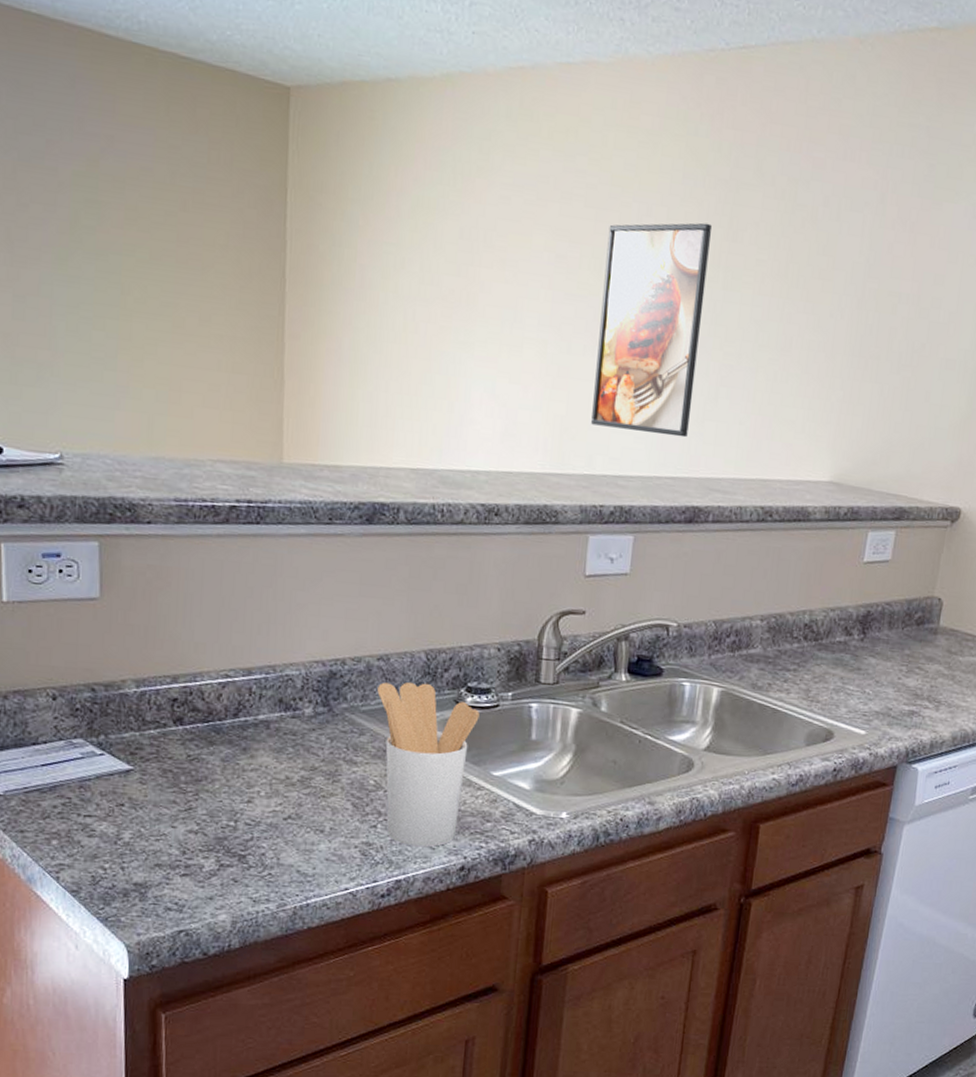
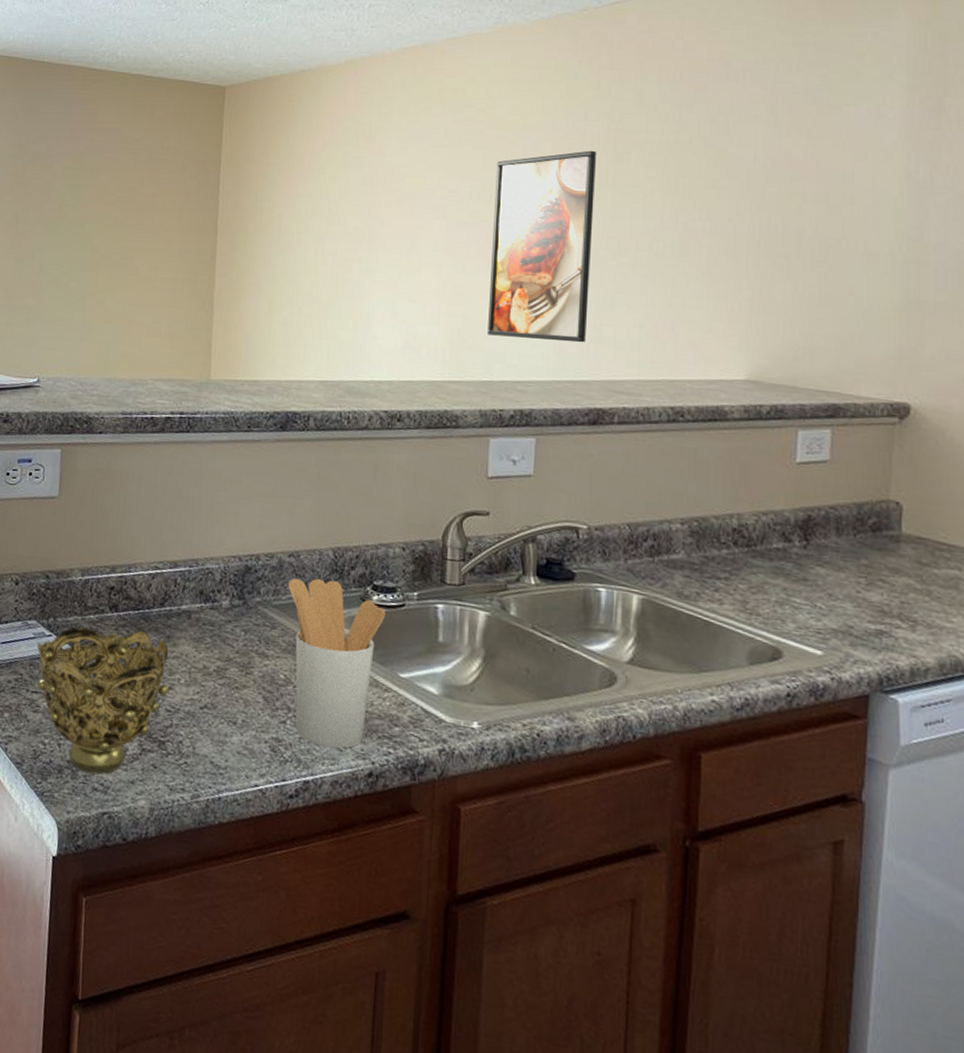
decorative bowl: none [86,742,248,894] -> present [37,626,170,775]

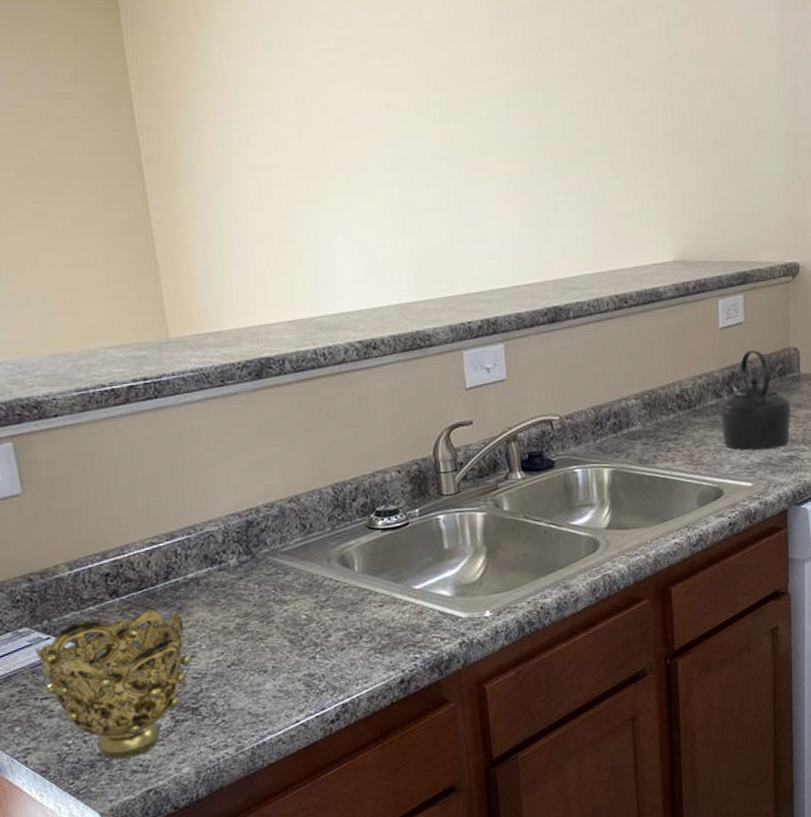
utensil holder: present [288,578,386,749] -> none [293,515,392,670]
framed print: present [488,150,597,343] -> none [429,50,536,250]
kettle: none [788,494,885,617] -> present [720,350,791,451]

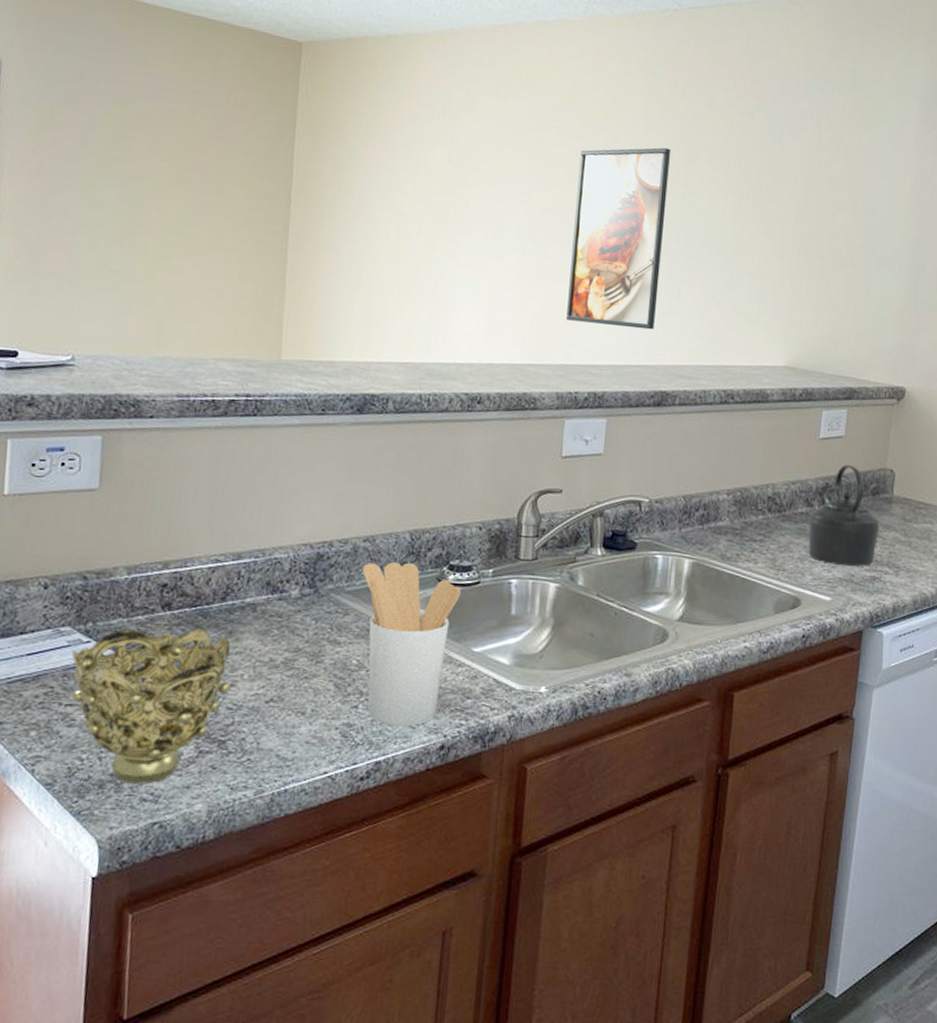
utensil holder: none [293,515,392,670] -> present [362,562,461,727]
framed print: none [429,50,536,250] -> present [566,147,671,330]

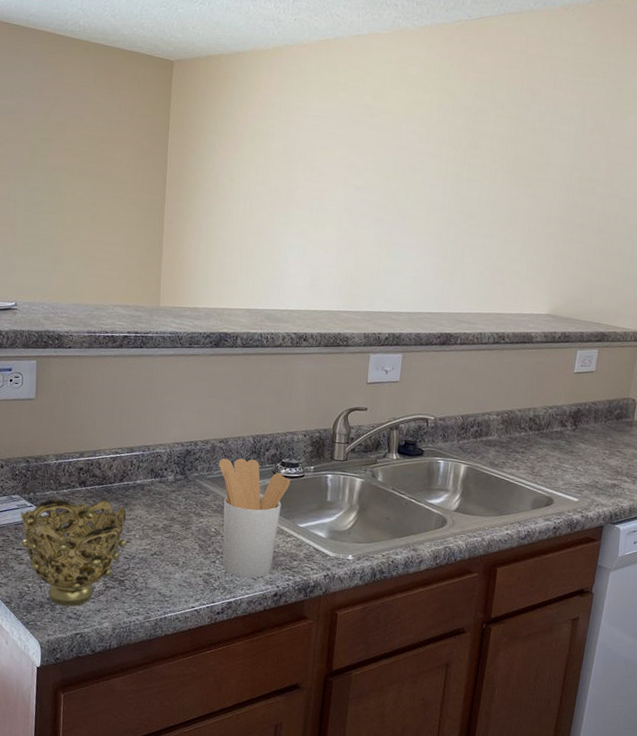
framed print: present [566,147,671,330] -> none [372,136,460,285]
kettle: present [808,465,880,567] -> none [561,394,622,476]

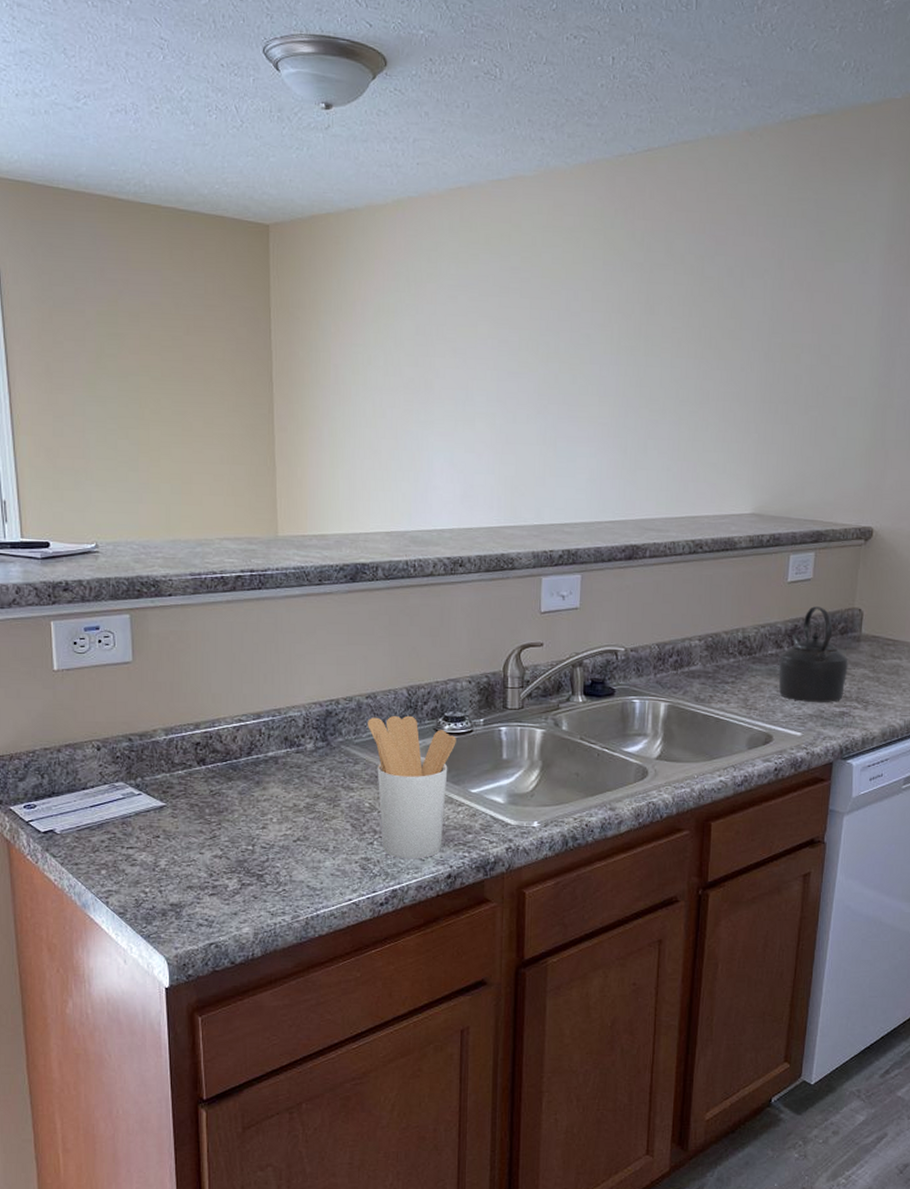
decorative bowl: present [20,498,127,607] -> none [127,779,263,912]
kettle: none [561,394,622,476] -> present [778,606,848,703]

